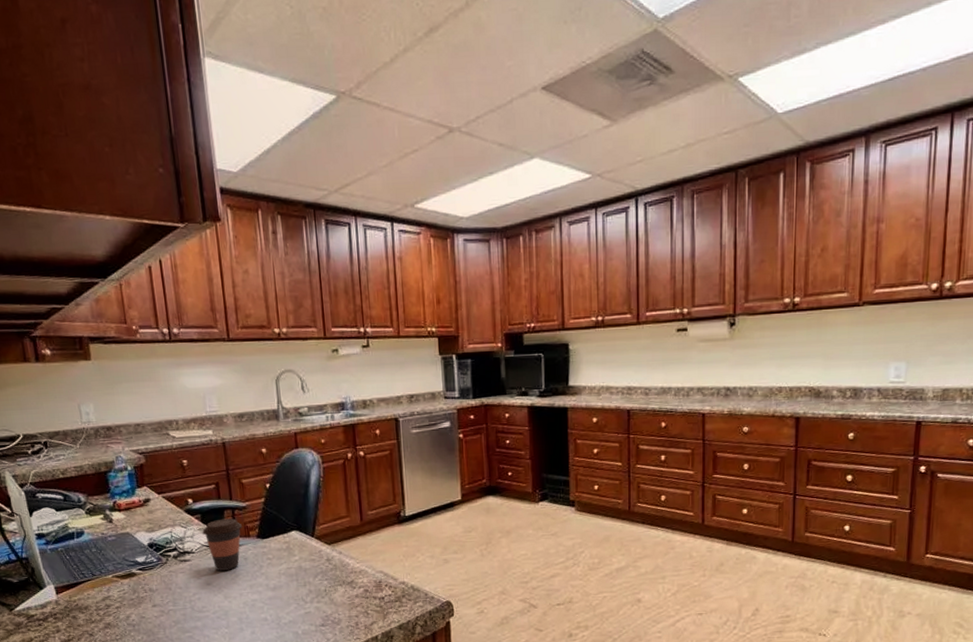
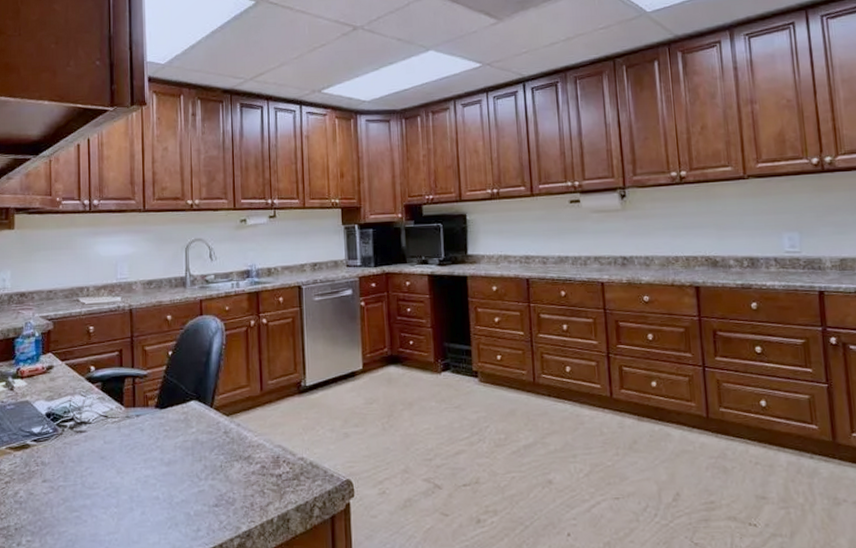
coffee cup: present [202,518,242,572] -> none [101,387,141,444]

